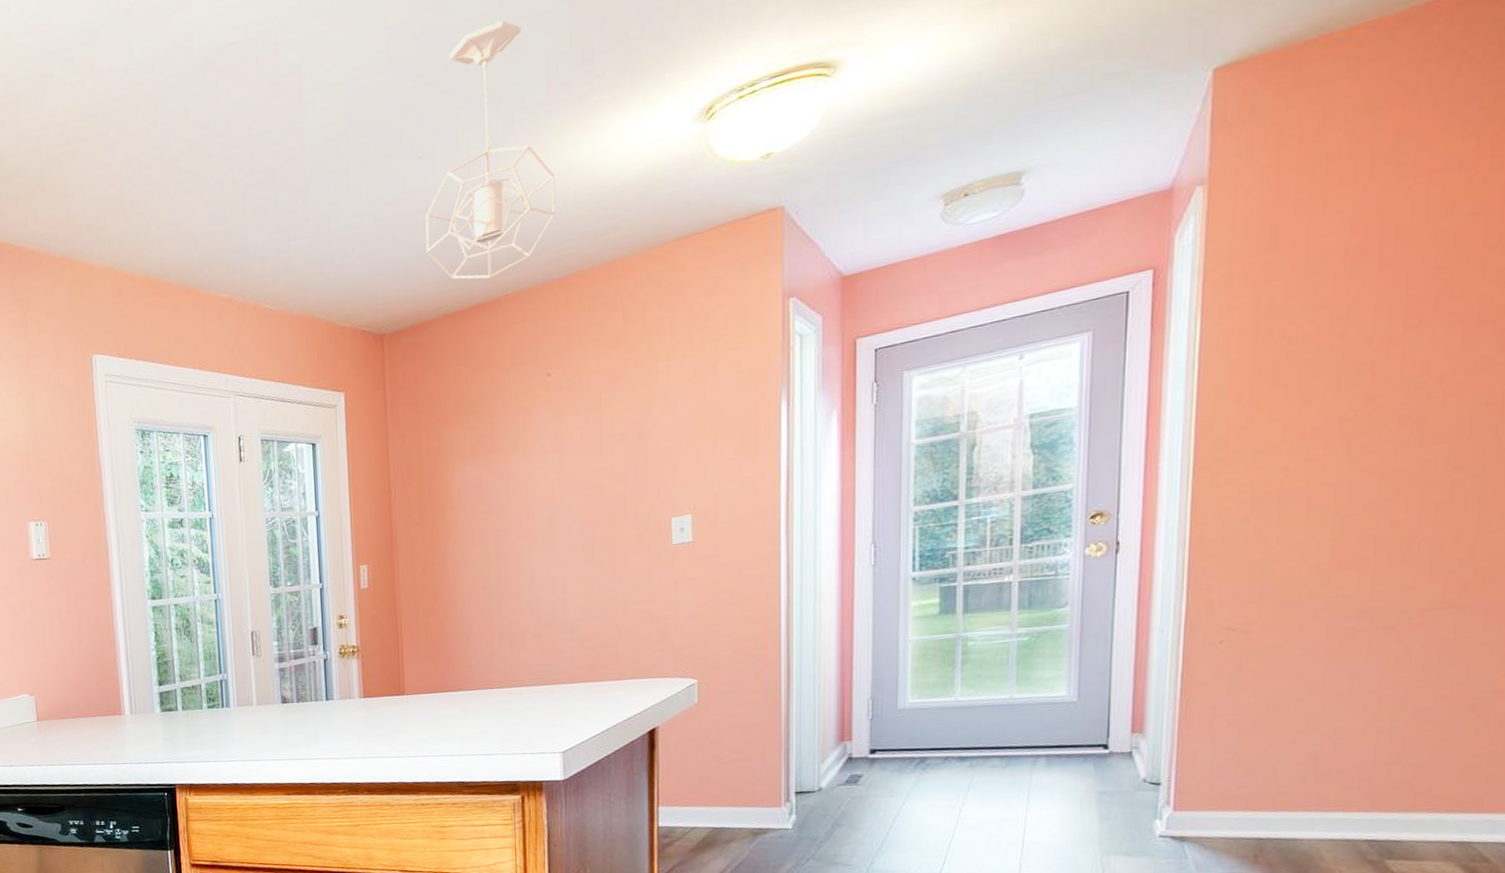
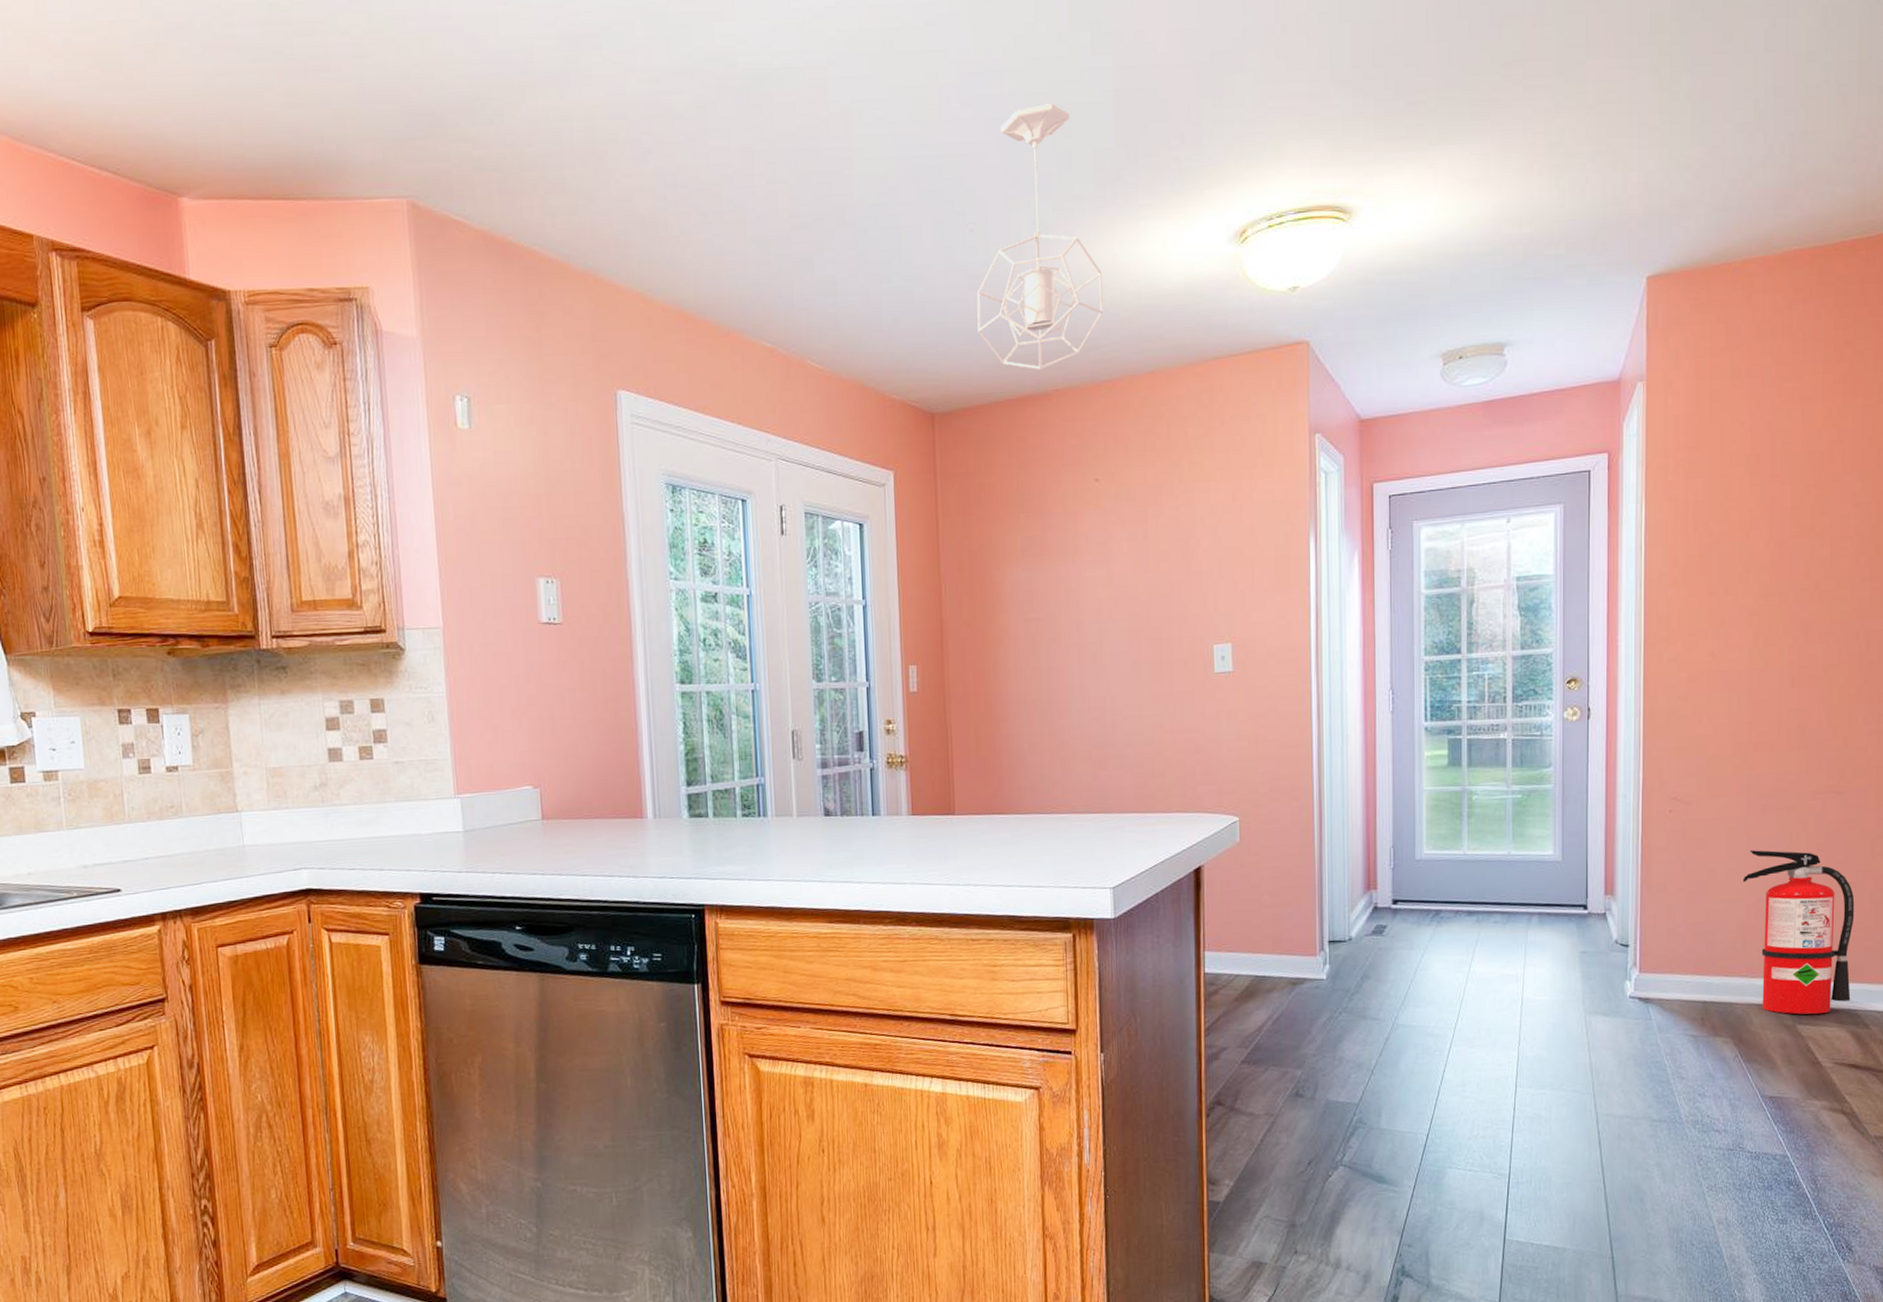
fire extinguisher: none [1316,674,1476,849] -> present [1742,850,1855,1015]

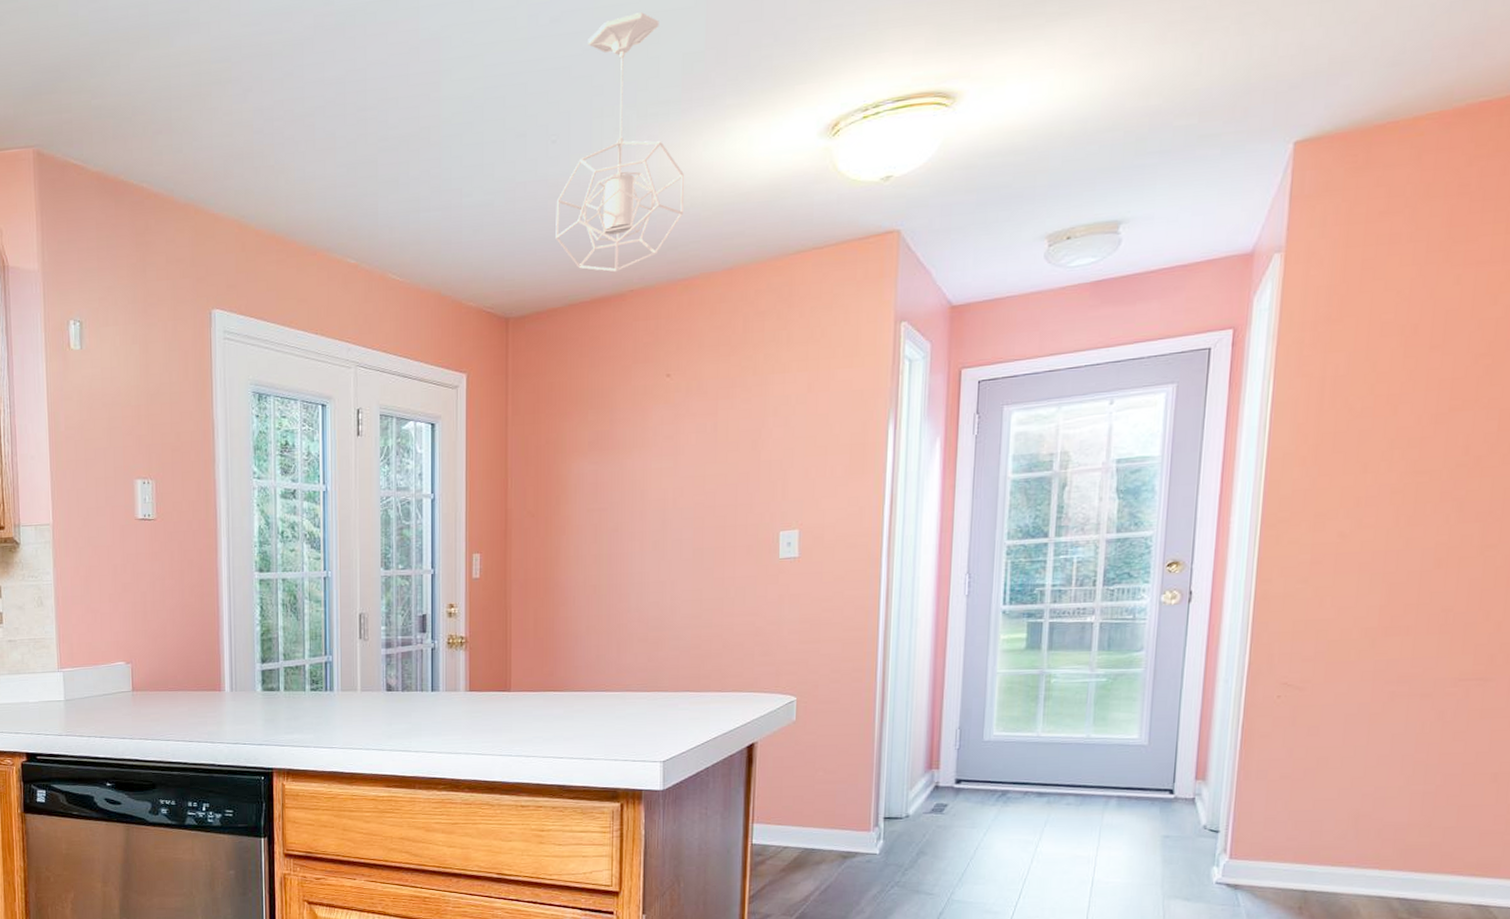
fire extinguisher: present [1742,850,1855,1015] -> none [1359,738,1496,909]

